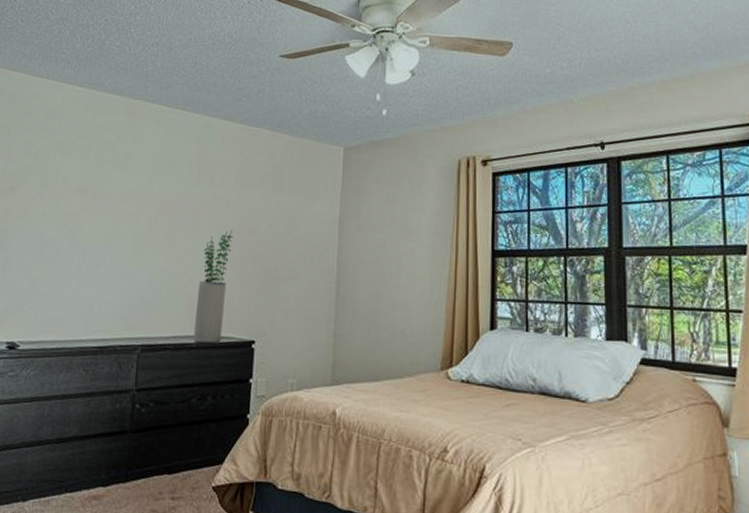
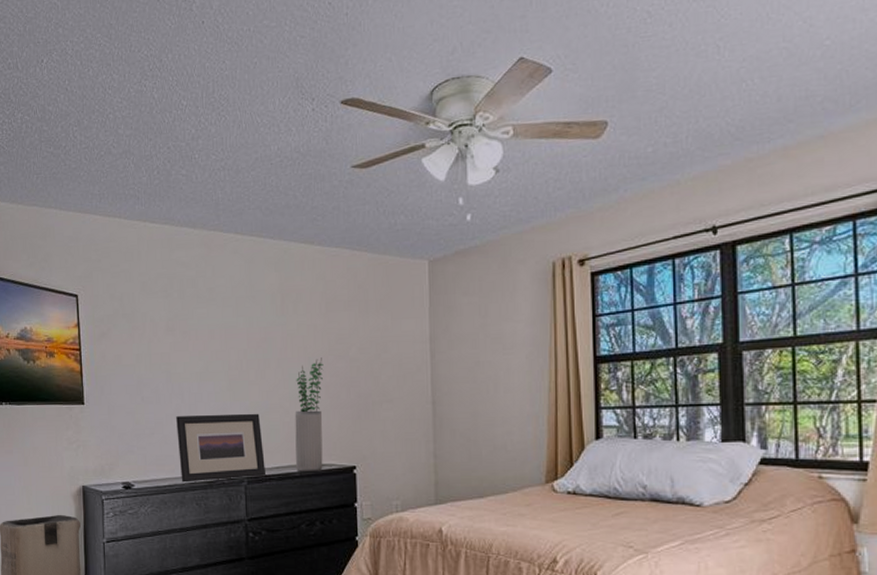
picture frame: none [71,277,163,347] -> present [175,413,265,483]

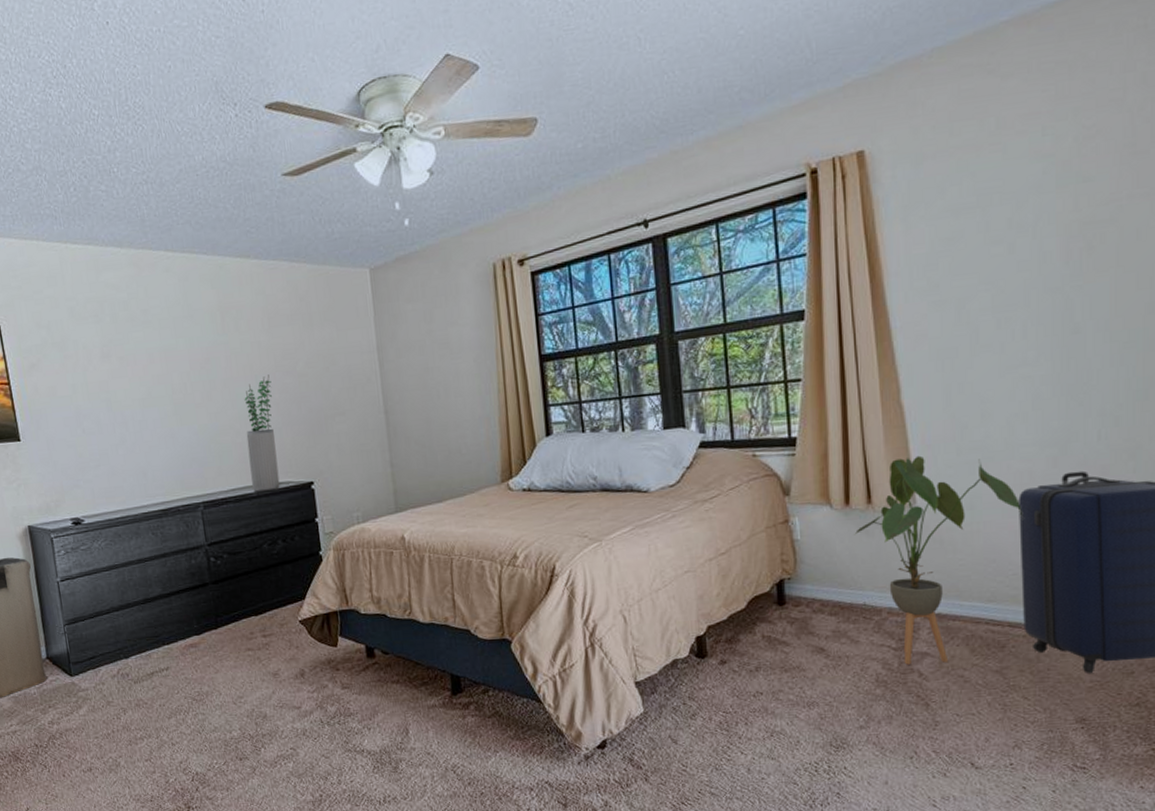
picture frame: present [175,413,265,483] -> none [120,436,222,513]

